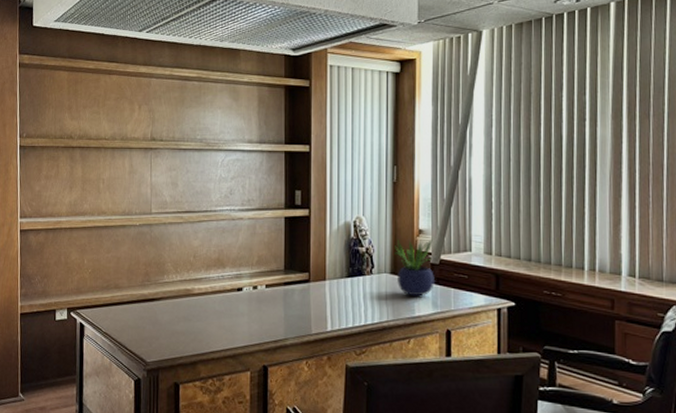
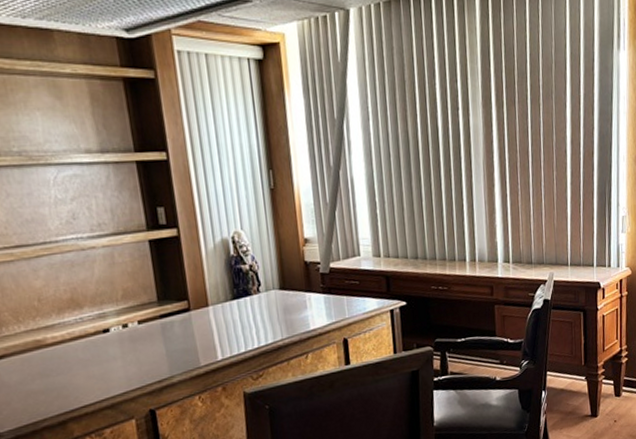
potted plant: present [394,238,436,297] -> none [280,247,327,310]

